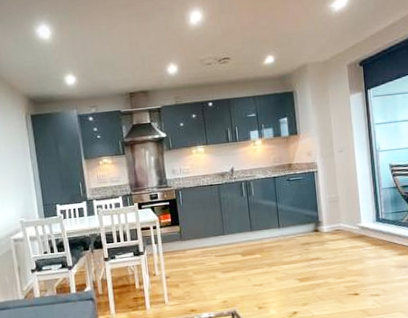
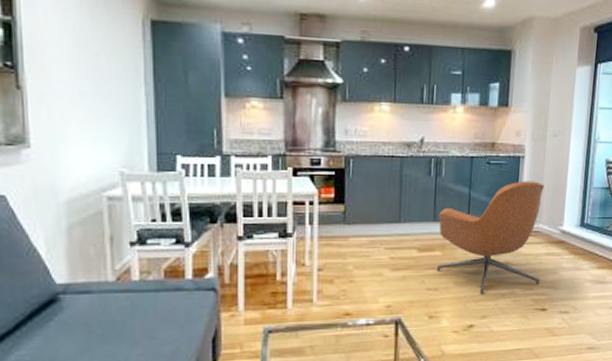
armchair: none [254,189,349,285] -> present [436,181,544,294]

